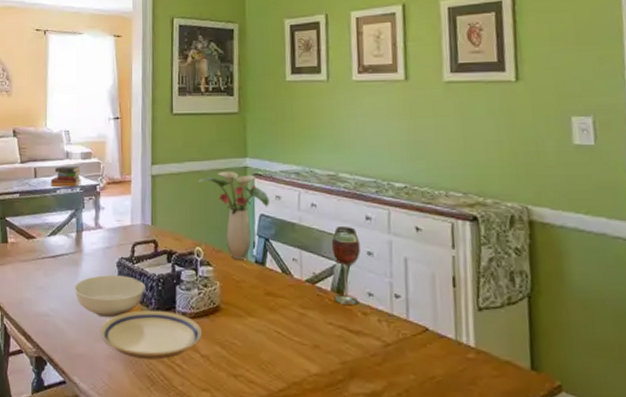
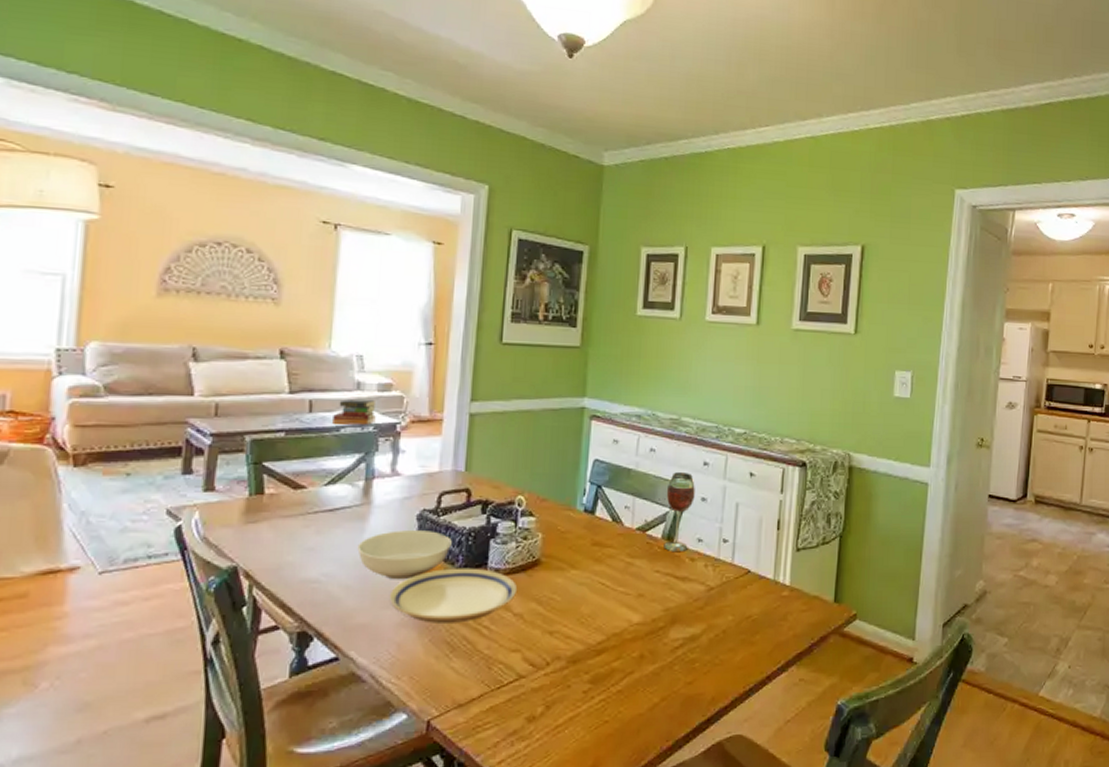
flower arrangement: present [197,171,269,260] -> none [525,411,606,509]

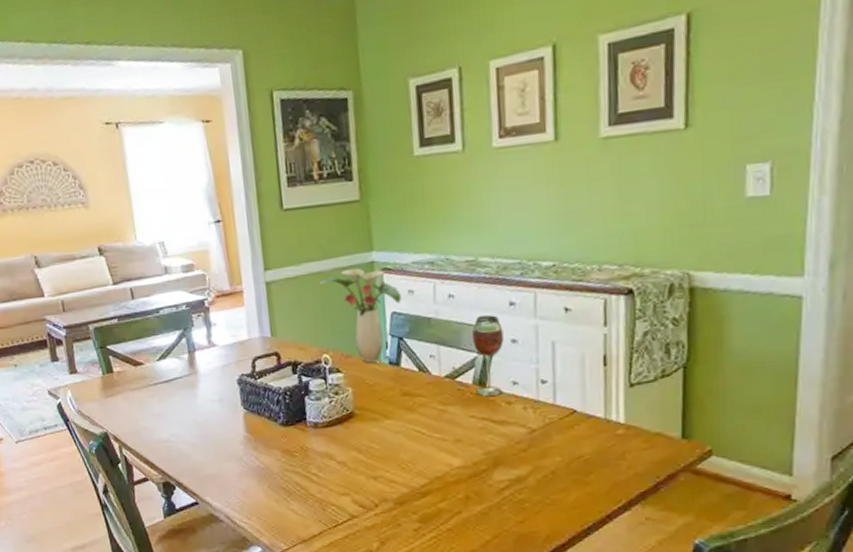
books: present [332,399,376,425] -> none [151,281,186,307]
bowl: present [357,530,453,580] -> none [194,392,273,437]
plate: present [390,568,517,623] -> none [228,423,337,473]
flower arrangement: none [525,411,606,509] -> present [318,268,401,363]

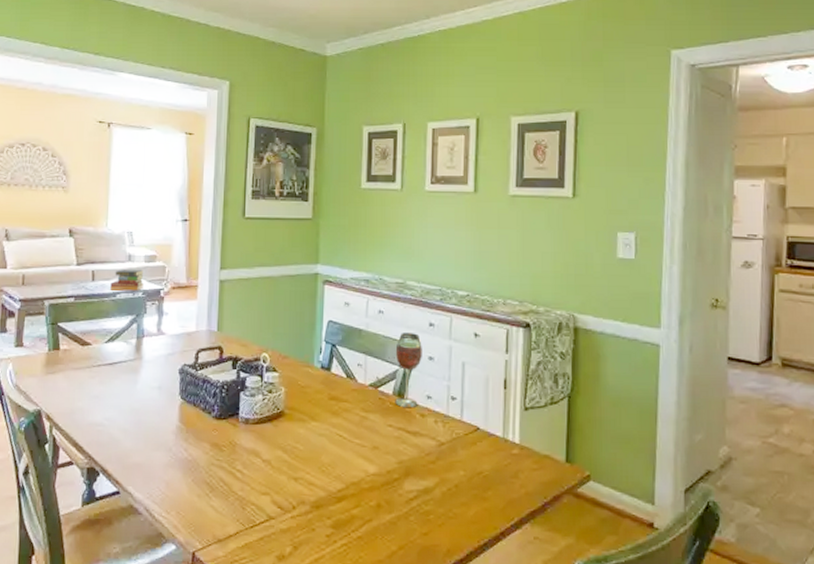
books: none [151,281,186,307] -> present [110,270,144,291]
flower arrangement: present [318,268,401,363] -> none [267,277,338,366]

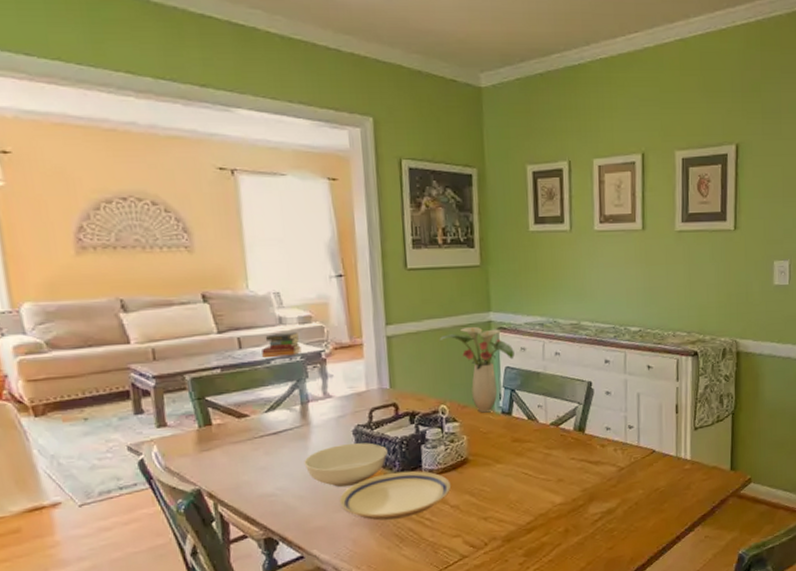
bowl: none [132,382,209,426] -> present [304,442,389,488]
plate: none [159,416,264,466] -> present [340,471,450,521]
flower arrangement: none [267,277,338,366] -> present [439,326,515,413]
wineglass: present [395,333,422,408] -> none [573,371,600,441]

